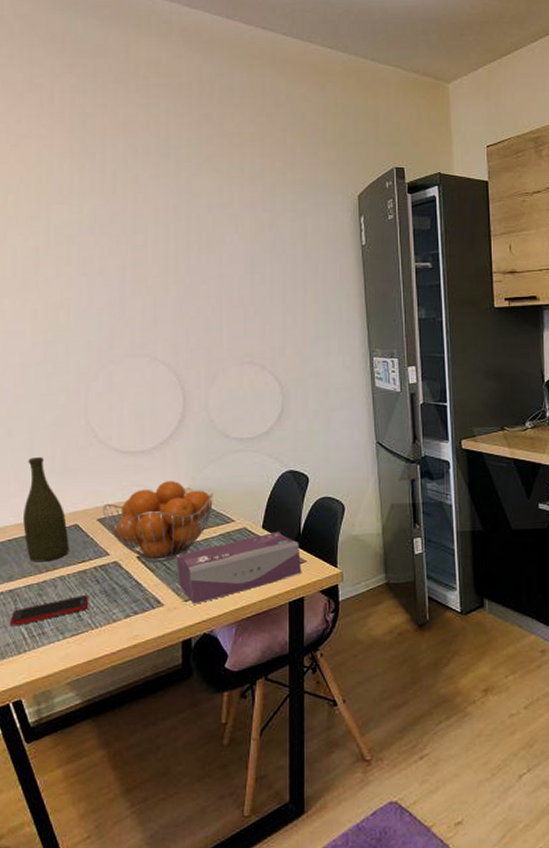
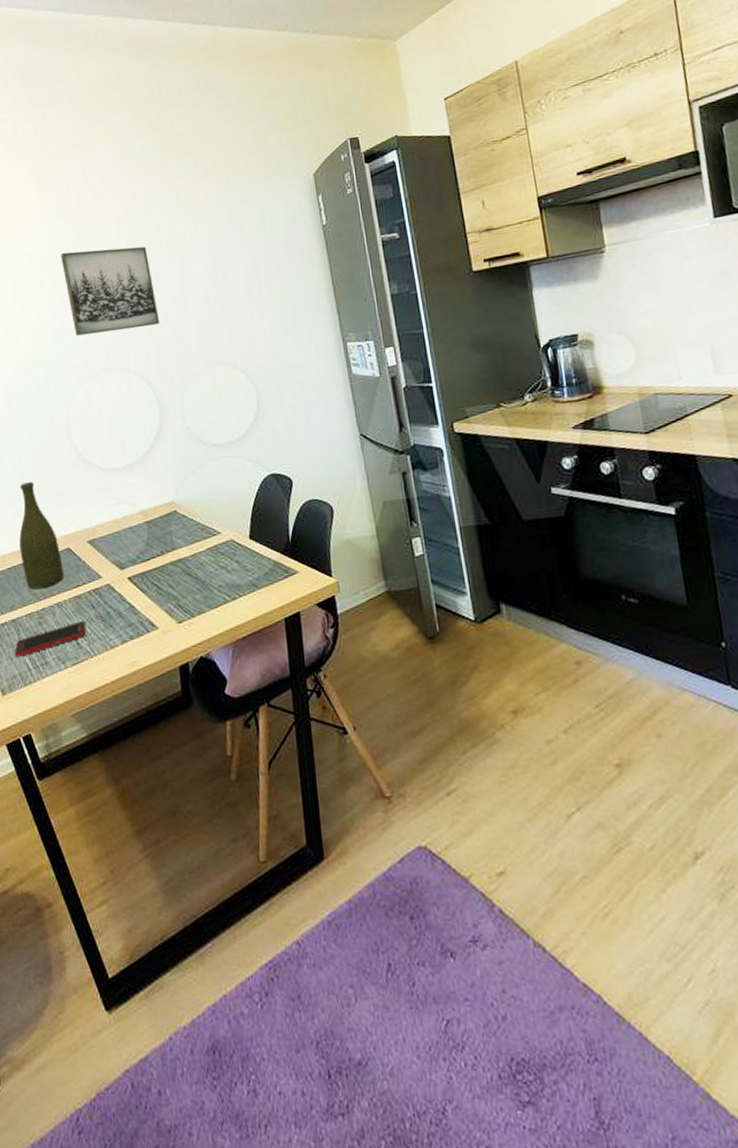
wall art: none [91,232,191,319] -> present [61,246,160,336]
fruit basket: present [102,481,213,562] -> none [91,495,198,582]
tissue box: present [175,531,301,605] -> none [165,541,294,626]

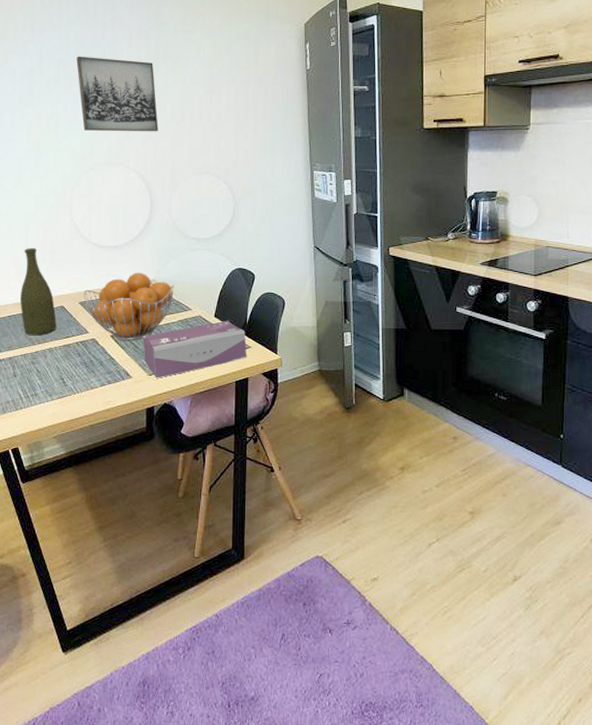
cell phone: present [14,620,86,657] -> none [9,364,72,387]
fruit basket: none [91,495,198,582] -> present [83,273,174,340]
tissue box: none [165,541,294,626] -> present [142,320,246,378]

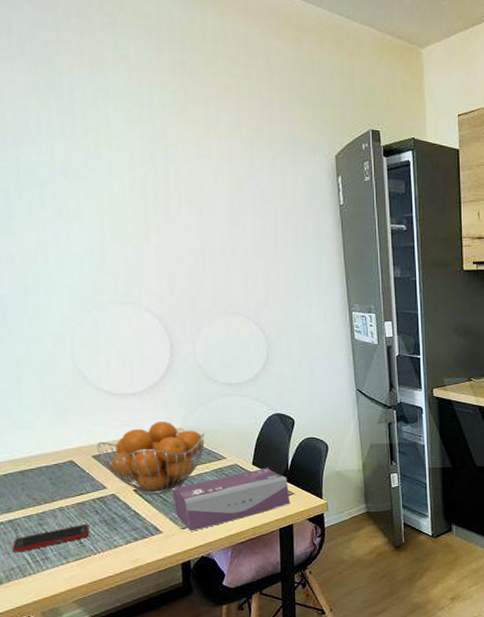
cell phone: none [9,364,72,387] -> present [11,523,90,553]
bottle: present [20,248,57,336] -> none [17,398,66,495]
wall art: present [76,56,159,132] -> none [65,177,174,268]

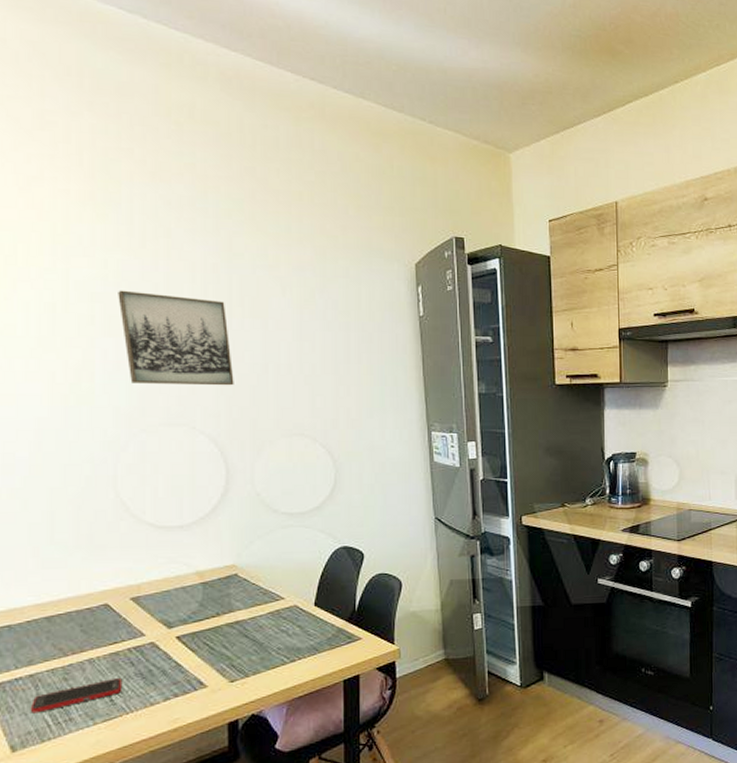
wall art: none [65,177,174,268] -> present [118,290,234,386]
fruit basket: present [96,422,205,494] -> none [136,557,260,642]
tissue box: present [171,467,290,532] -> none [219,608,356,685]

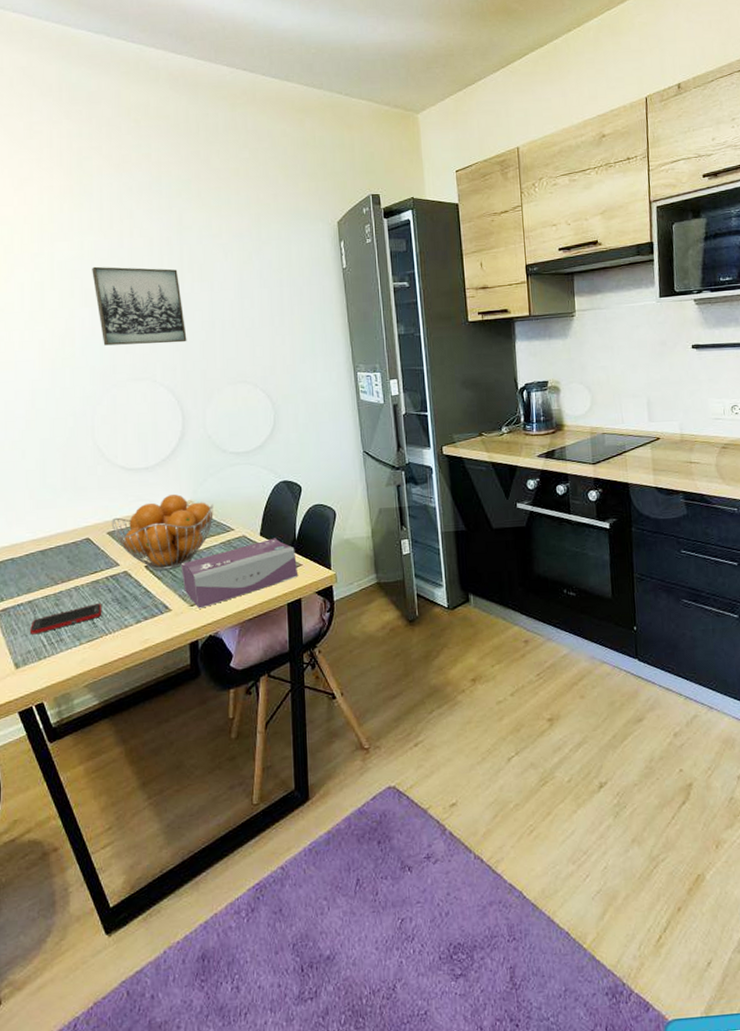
fruit basket: none [136,557,260,642] -> present [111,494,214,570]
tissue box: none [219,608,356,685] -> present [180,538,297,609]

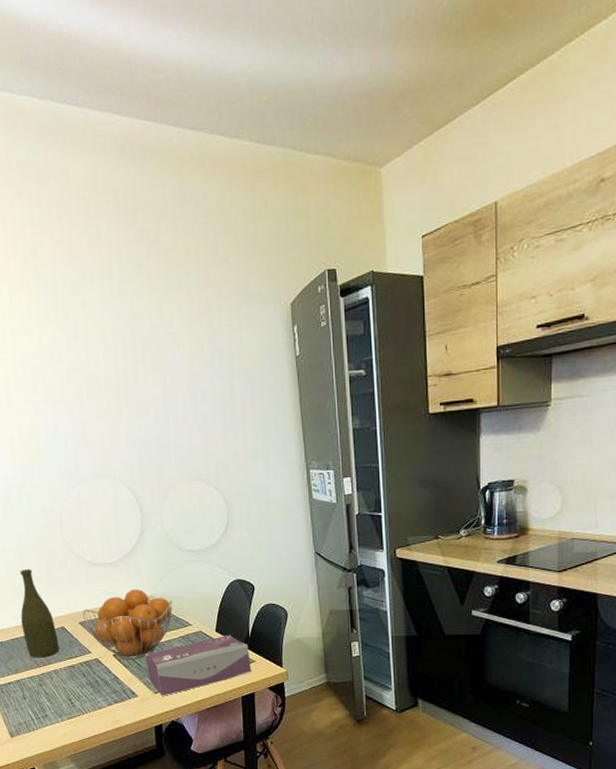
cell phone: present [29,603,102,635] -> none [19,685,79,710]
bottle: none [39,477,82,575] -> present [20,569,59,658]
wall art: present [92,266,187,346] -> none [51,360,143,442]

